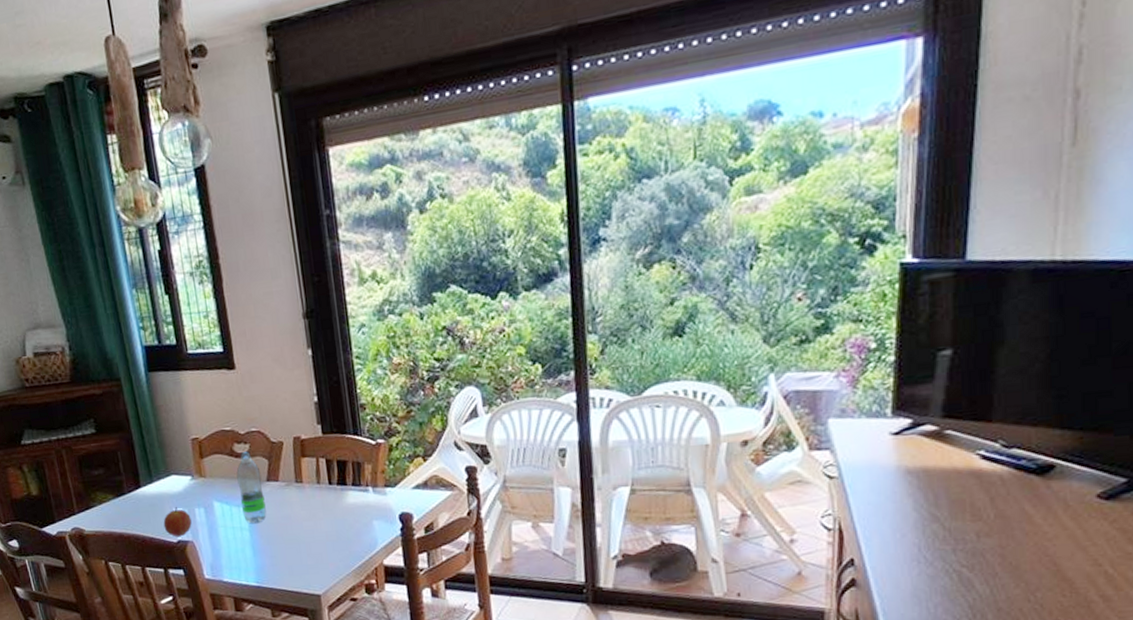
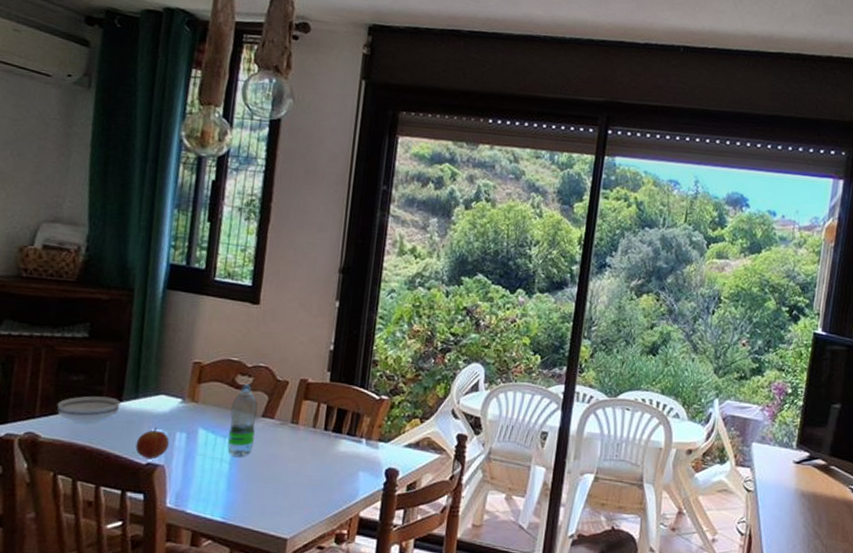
bowl: none [89,485,141,514] -> present [56,396,121,425]

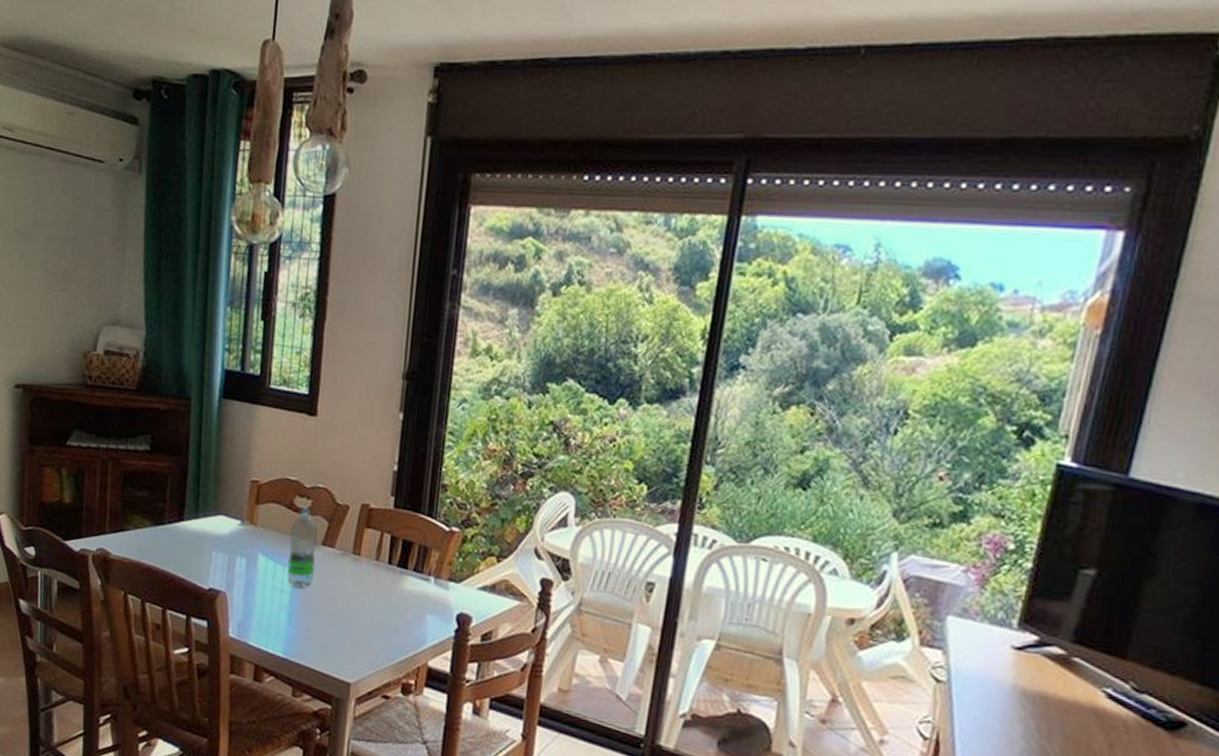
bowl: present [56,396,121,425] -> none [124,513,183,544]
fruit: present [135,428,169,460] -> none [198,551,230,585]

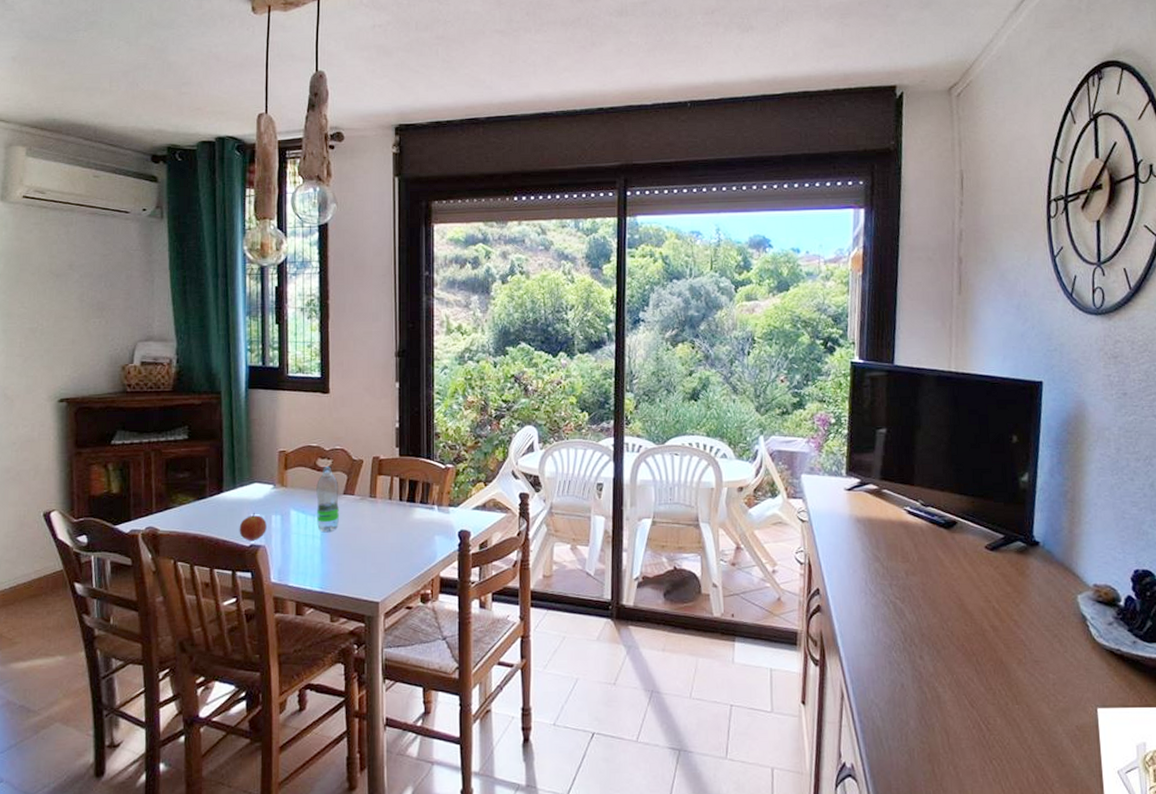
fruit: none [198,551,230,585] -> present [239,513,267,541]

